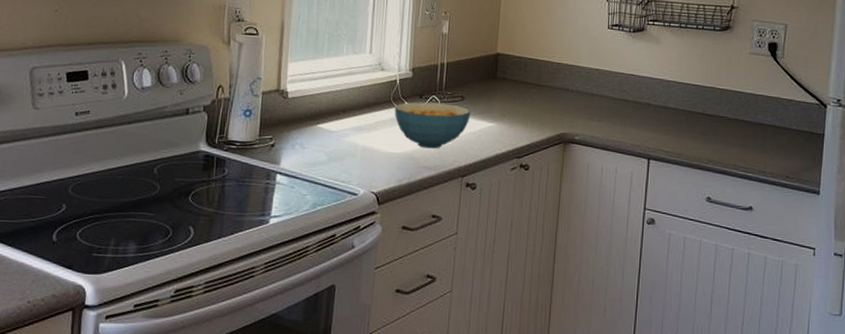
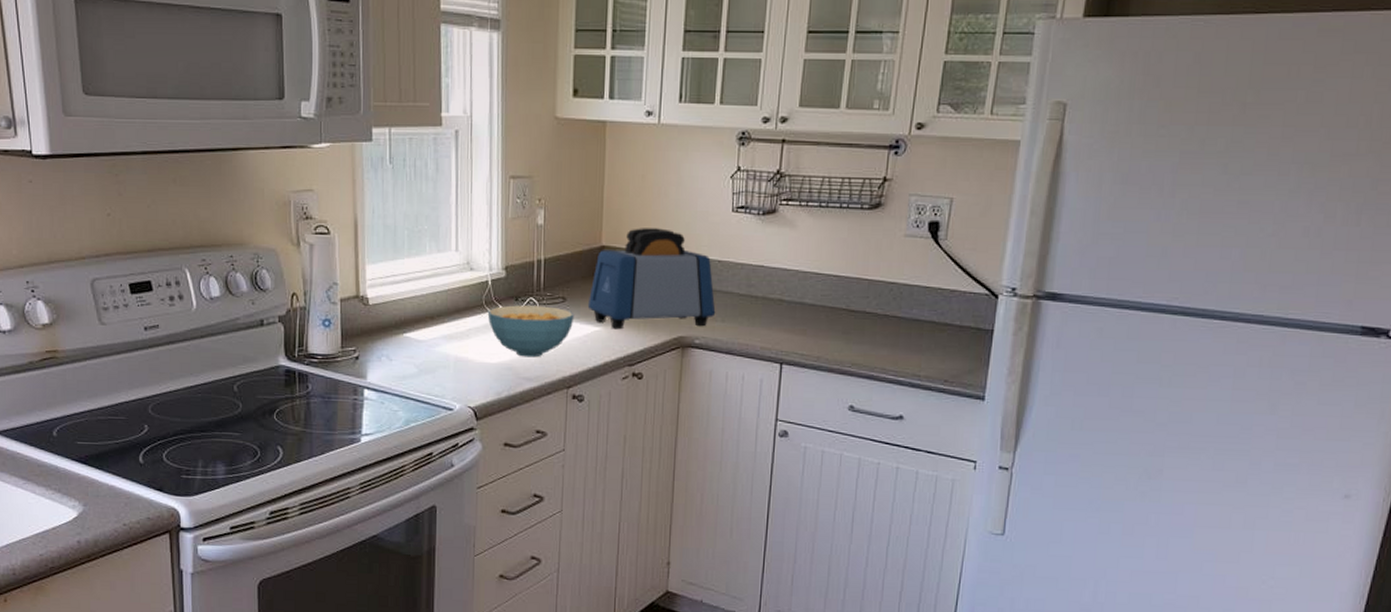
toaster: none [483,39,593,126] -> present [587,228,716,330]

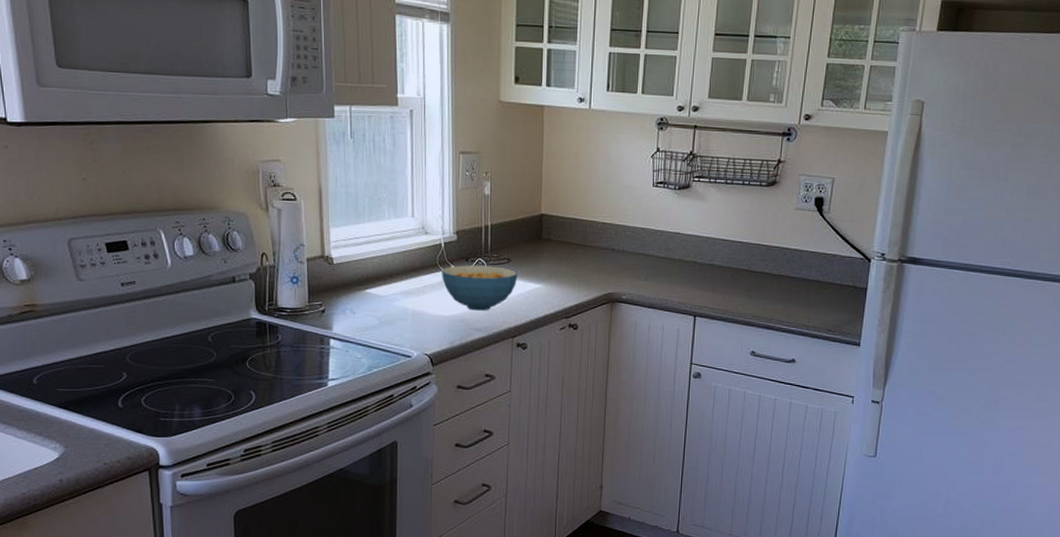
toaster: present [587,228,716,330] -> none [529,199,640,287]

